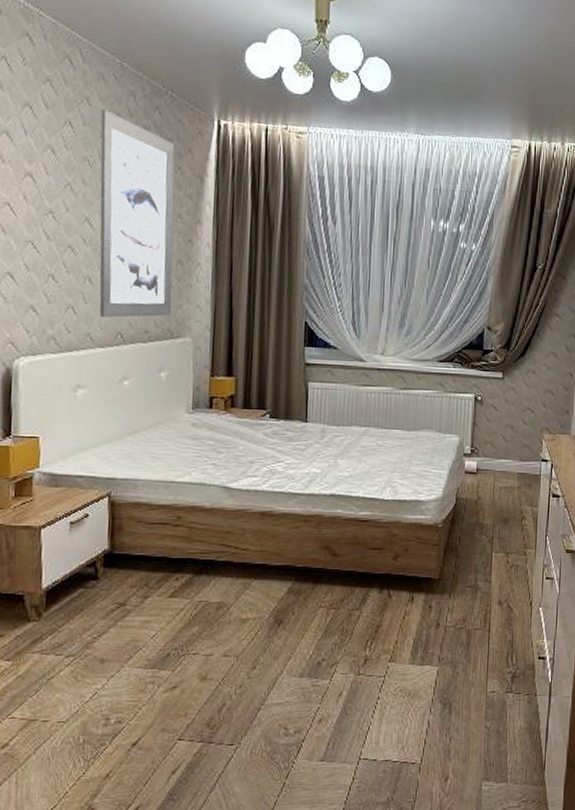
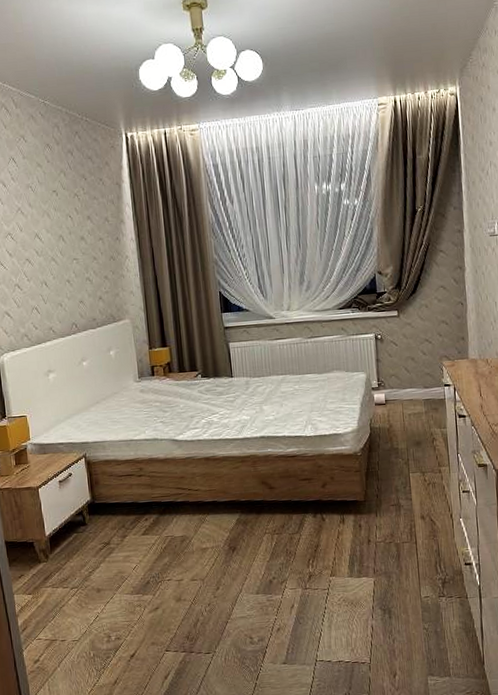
wall art: present [99,109,175,318] -> none [34,142,111,312]

